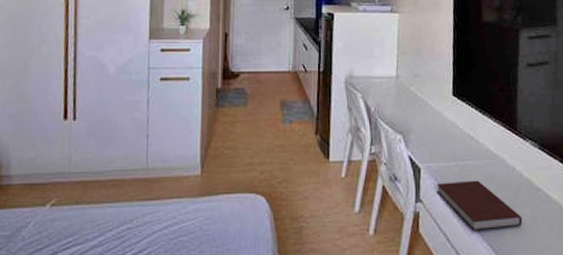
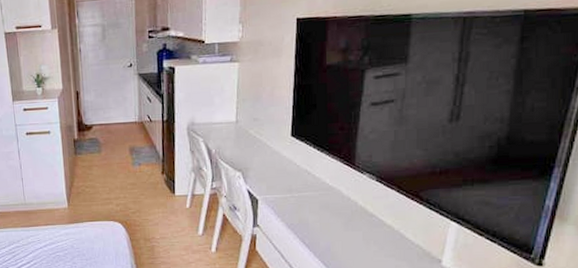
notebook: present [436,180,523,231] -> none [272,208,354,249]

